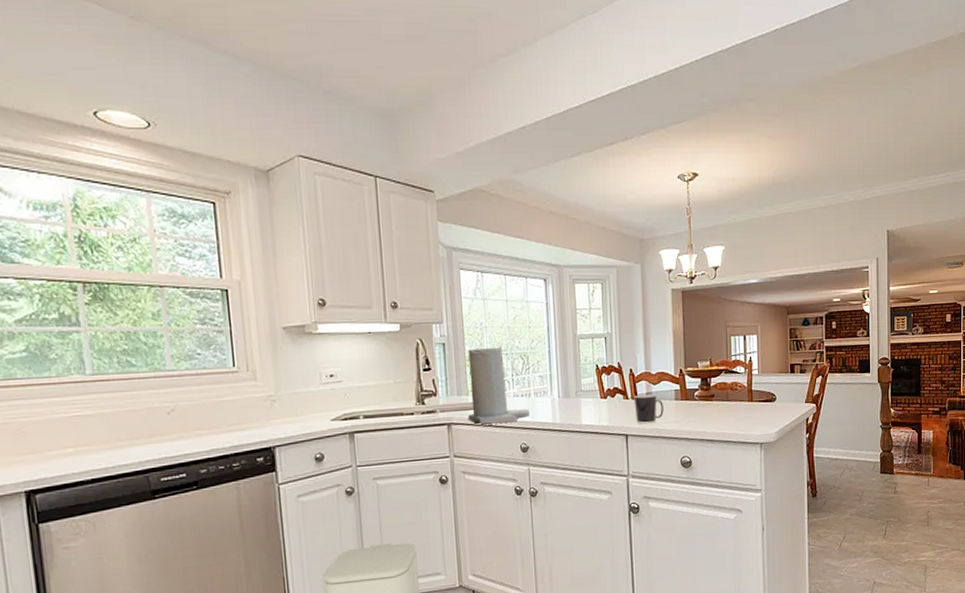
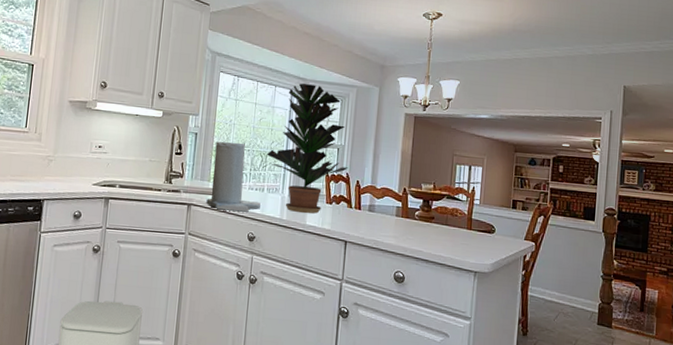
potted plant: none [527,270,619,414] -> present [266,83,348,214]
mug: present [634,394,664,425] -> none [356,205,384,235]

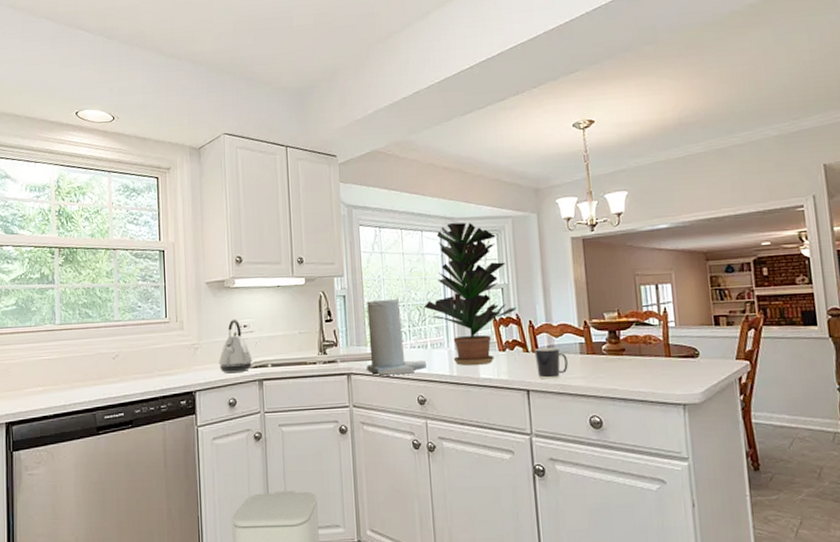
kettle: none [69,138,103,189] -> present [218,319,253,374]
mug: none [356,205,384,235] -> present [534,347,568,380]

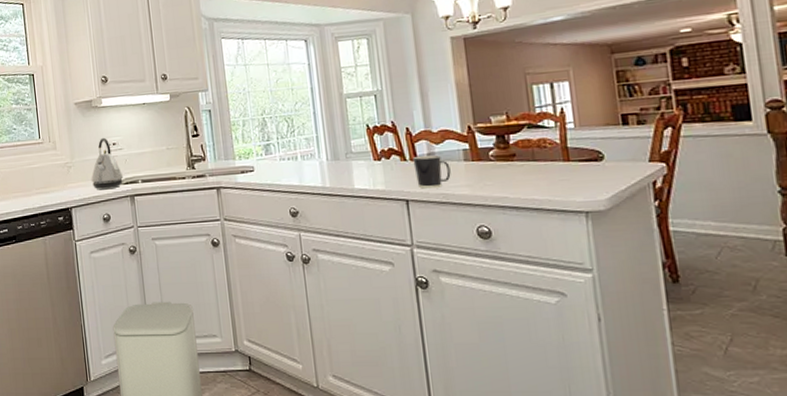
paper towel: present [367,298,426,375] -> none [233,111,297,189]
potted plant: present [423,222,517,367] -> none [292,28,392,177]

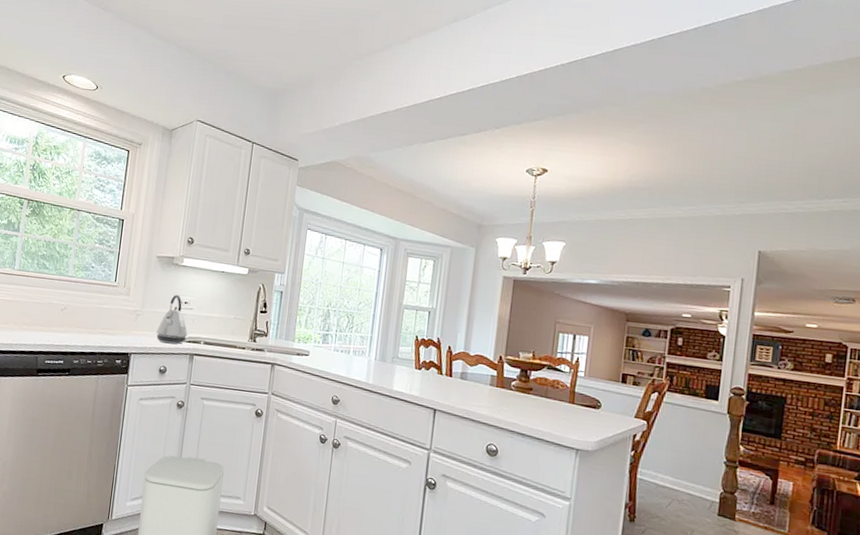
mug: present [412,155,451,189] -> none [446,372,477,404]

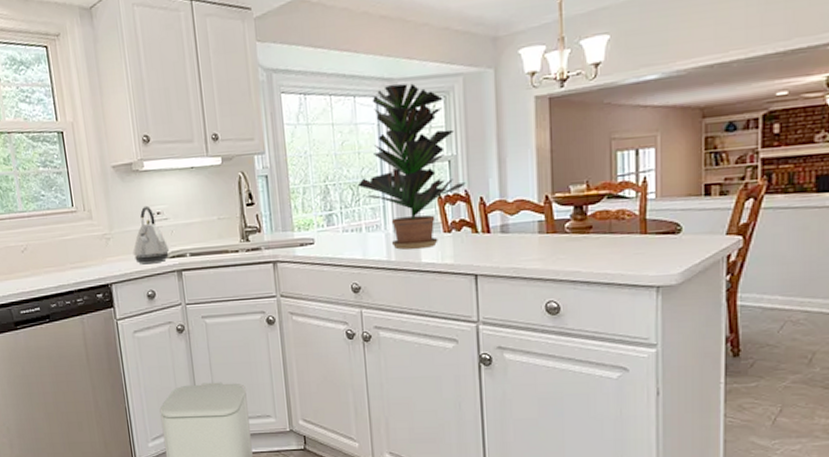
potted plant: none [353,242,440,380] -> present [357,83,466,251]

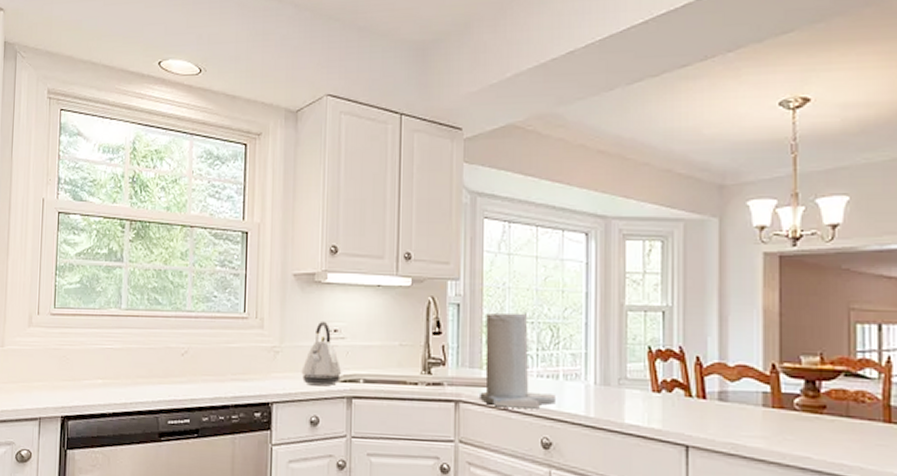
paper towel: none [292,177,361,263] -> present [480,313,555,409]
potted plant: present [357,83,466,251] -> none [558,223,681,409]

